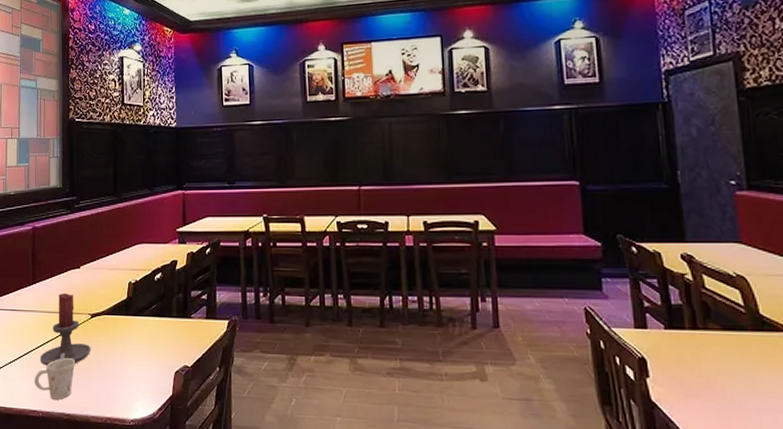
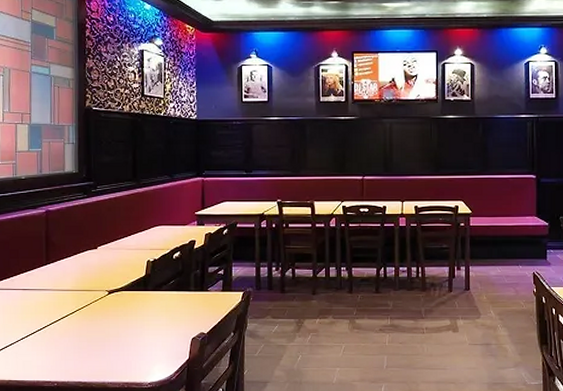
mug: present [34,358,75,400] -> none [48,332,92,370]
candle holder: present [40,293,91,366] -> none [54,272,109,340]

